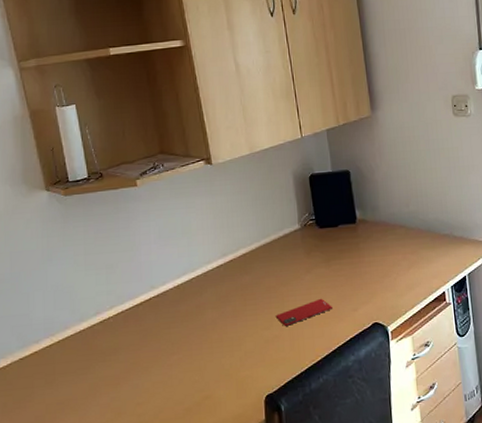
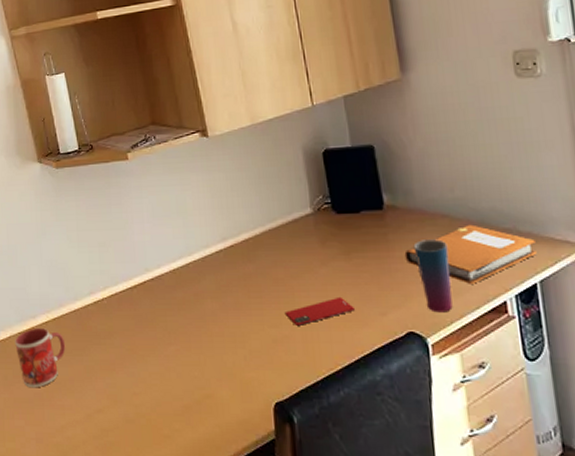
mug: none [16,351,70,412] -> present [15,328,66,388]
notebook: none [372,232,466,280] -> present [404,224,537,284]
cup: none [378,245,407,305] -> present [413,239,453,313]

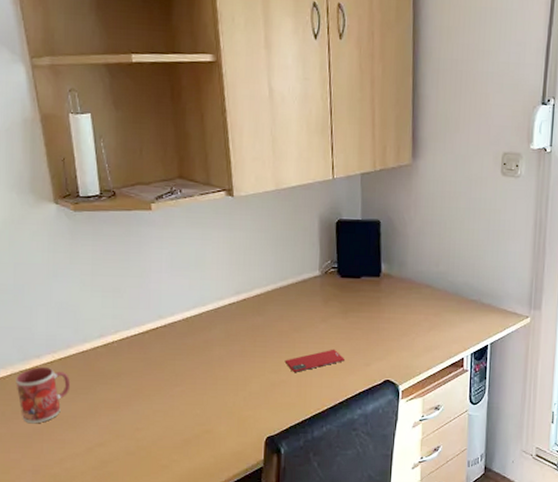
notebook: present [404,224,537,284] -> none [392,294,493,343]
cup: present [413,239,453,313] -> none [400,305,427,365]

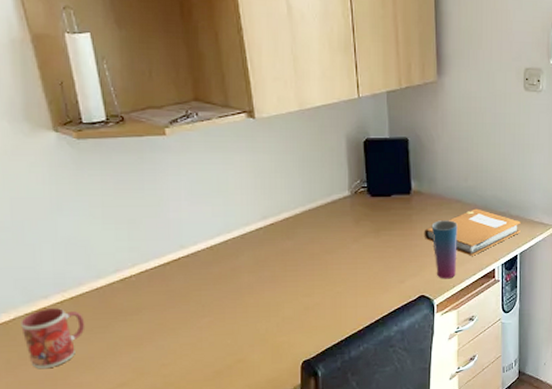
smartphone: present [286,349,346,372] -> none [319,268,380,294]
notebook: none [392,294,493,343] -> present [424,208,521,256]
cup: none [400,305,427,365] -> present [431,220,458,279]

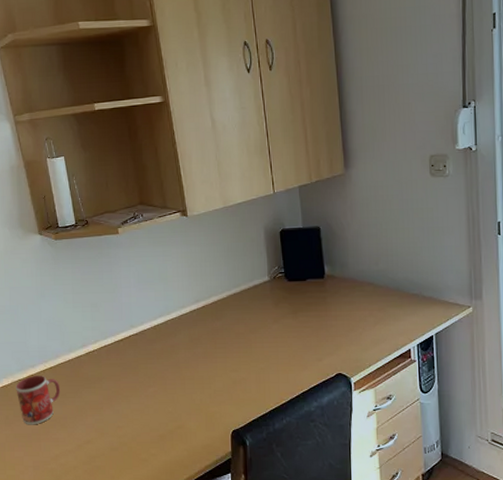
notebook: present [424,208,521,256] -> none [338,290,435,336]
cup: present [431,220,458,279] -> none [345,302,372,358]

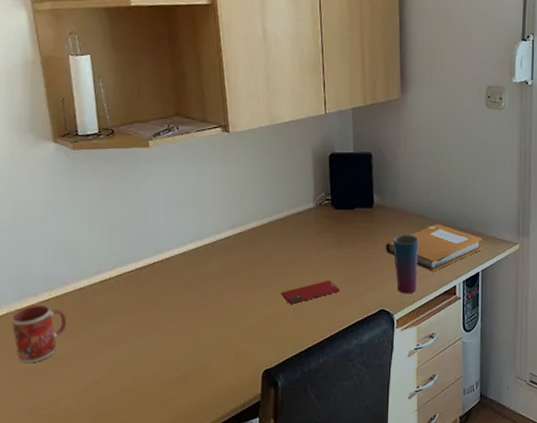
smartphone: none [244,347,299,370] -> present [282,280,341,304]
notebook: none [338,290,435,336] -> present [385,224,483,271]
cup: none [345,302,372,358] -> present [393,234,419,294]

